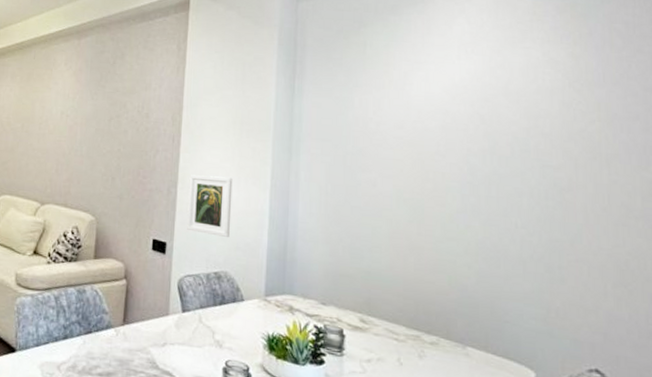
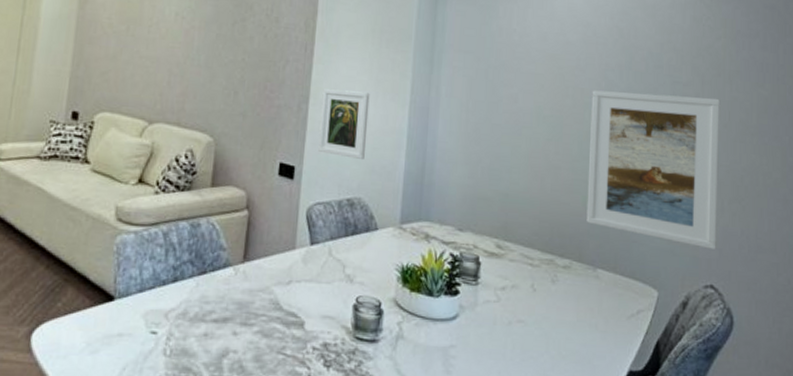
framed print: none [453,174,600,335] -> present [586,90,721,251]

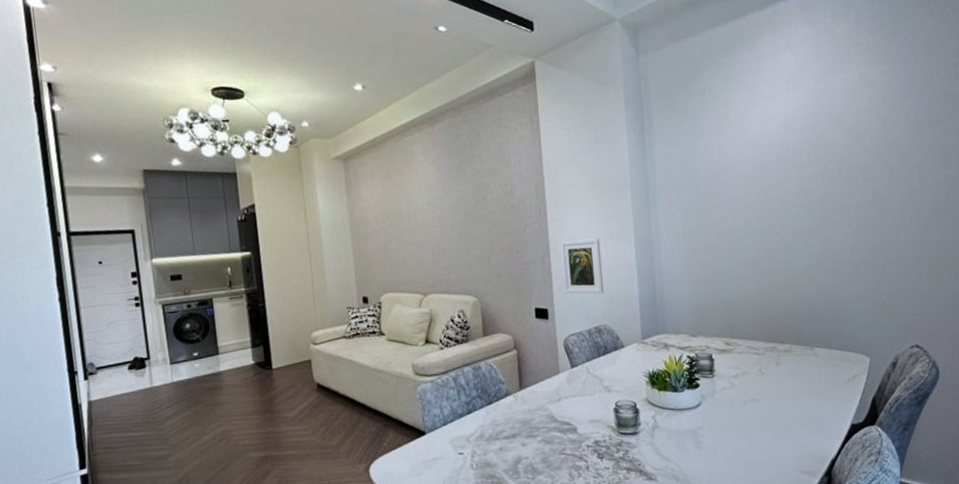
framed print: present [586,90,721,251] -> none [792,186,918,316]

